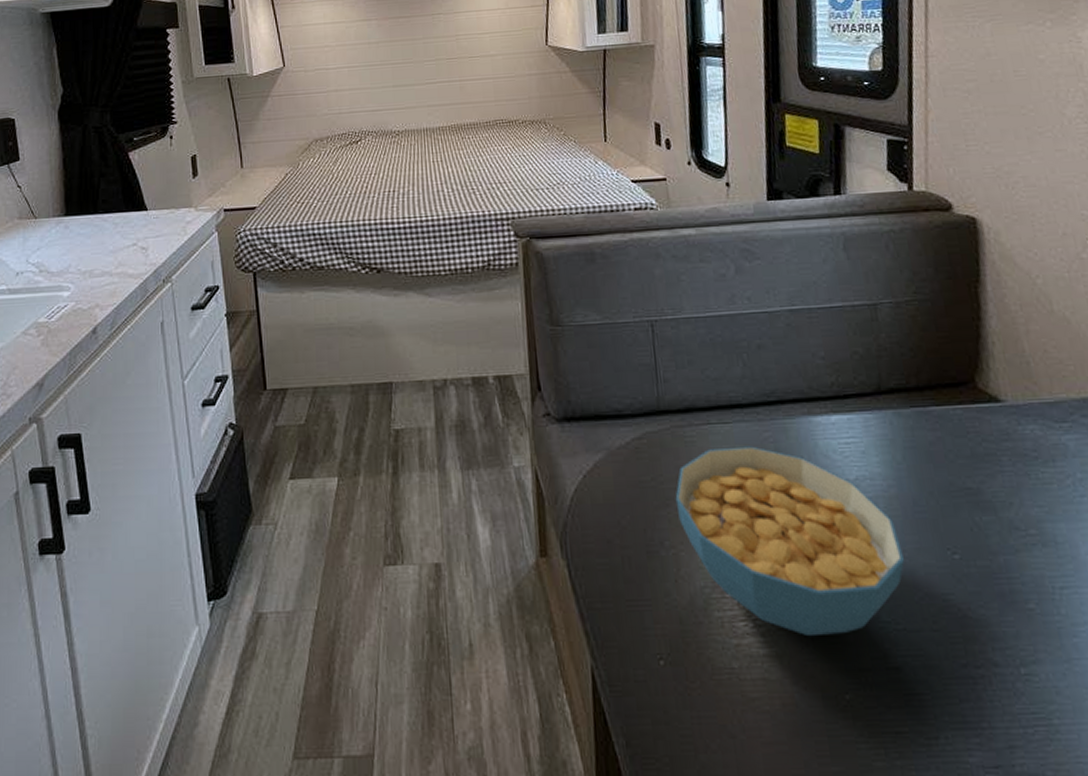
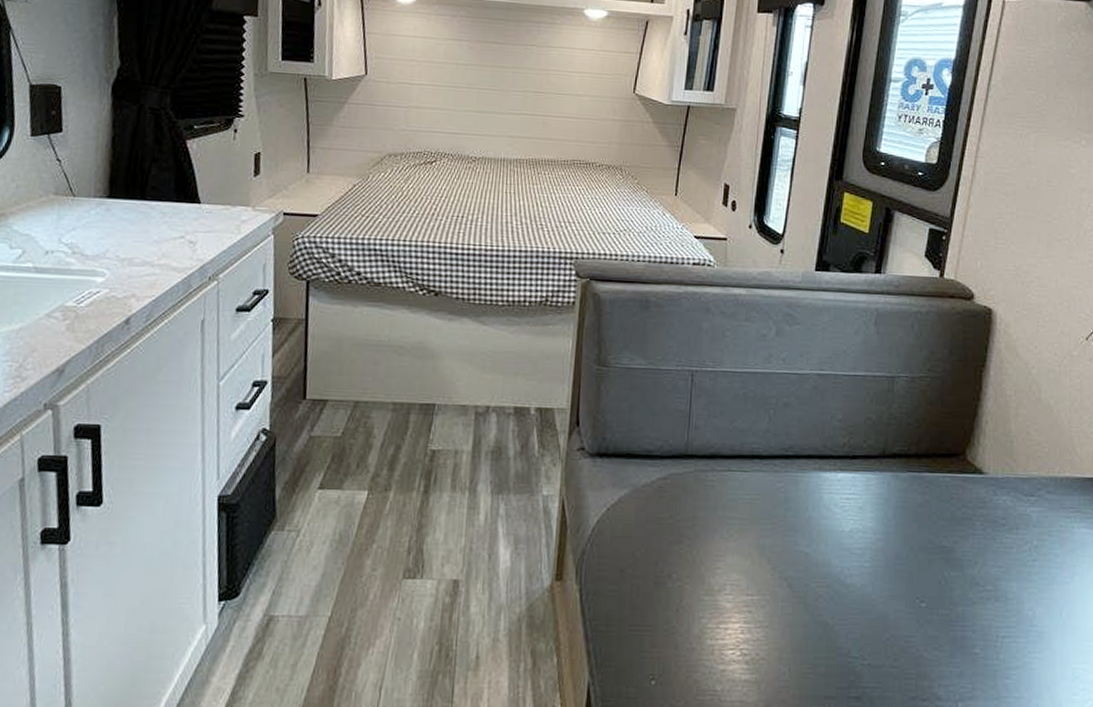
cereal bowl: present [675,446,905,635] -> none [688,493,880,666]

